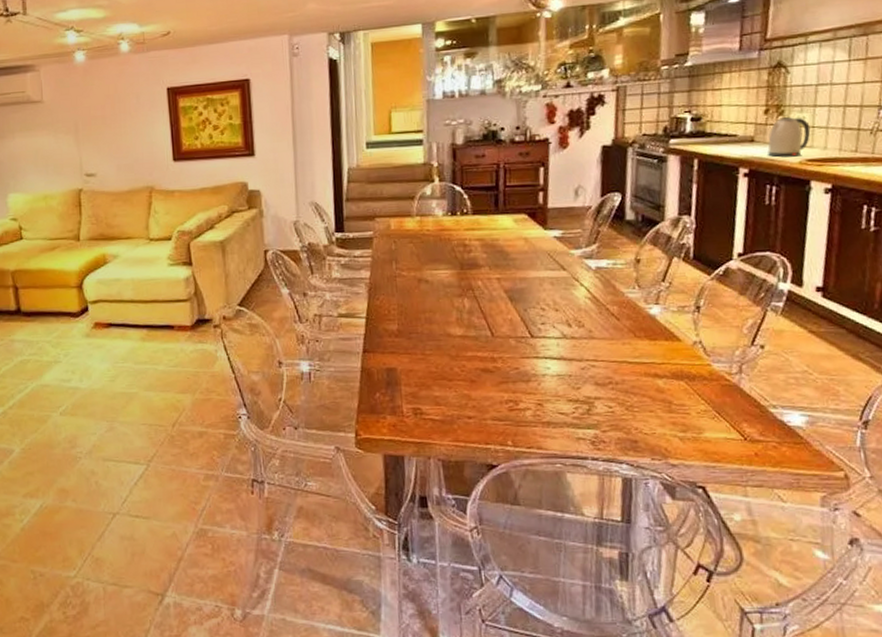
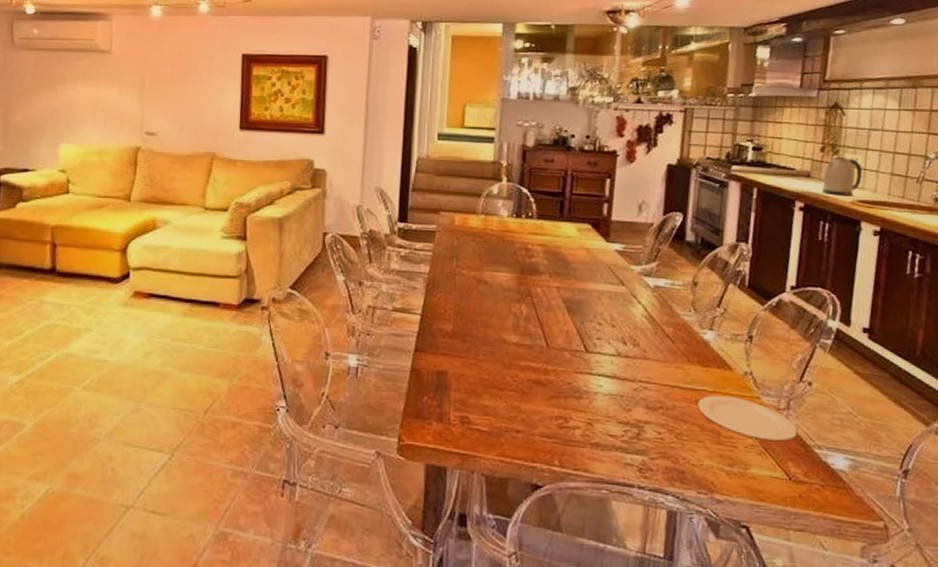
plate: none [647,365,751,406] -> present [698,395,797,442]

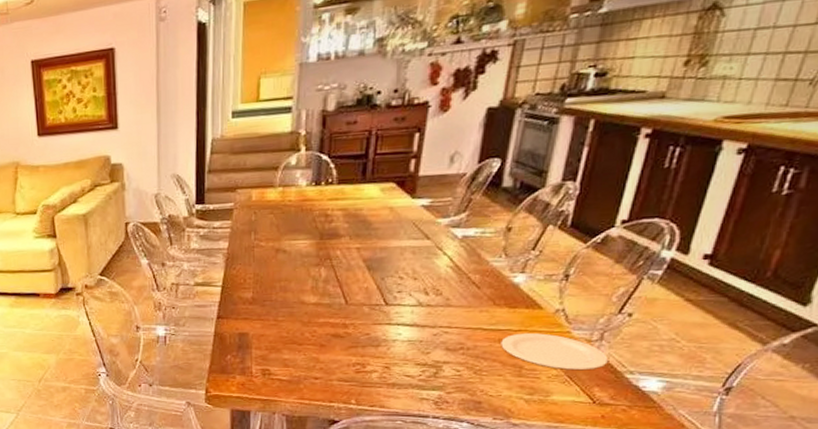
kettle: present [822,157,863,196] -> none [679,68,737,115]

